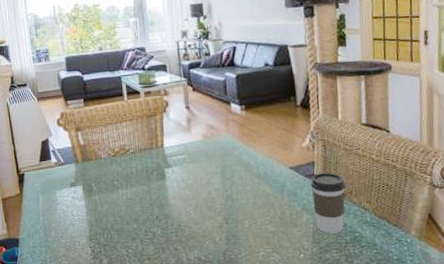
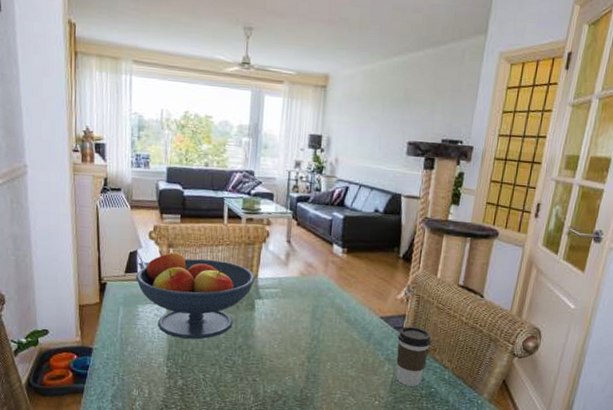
fruit bowl: none [50,134,162,217] -> present [136,250,255,339]

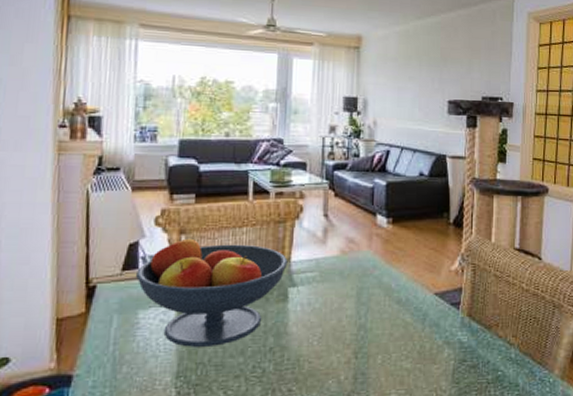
coffee cup: present [396,326,432,386] -> none [455,301,493,372]

